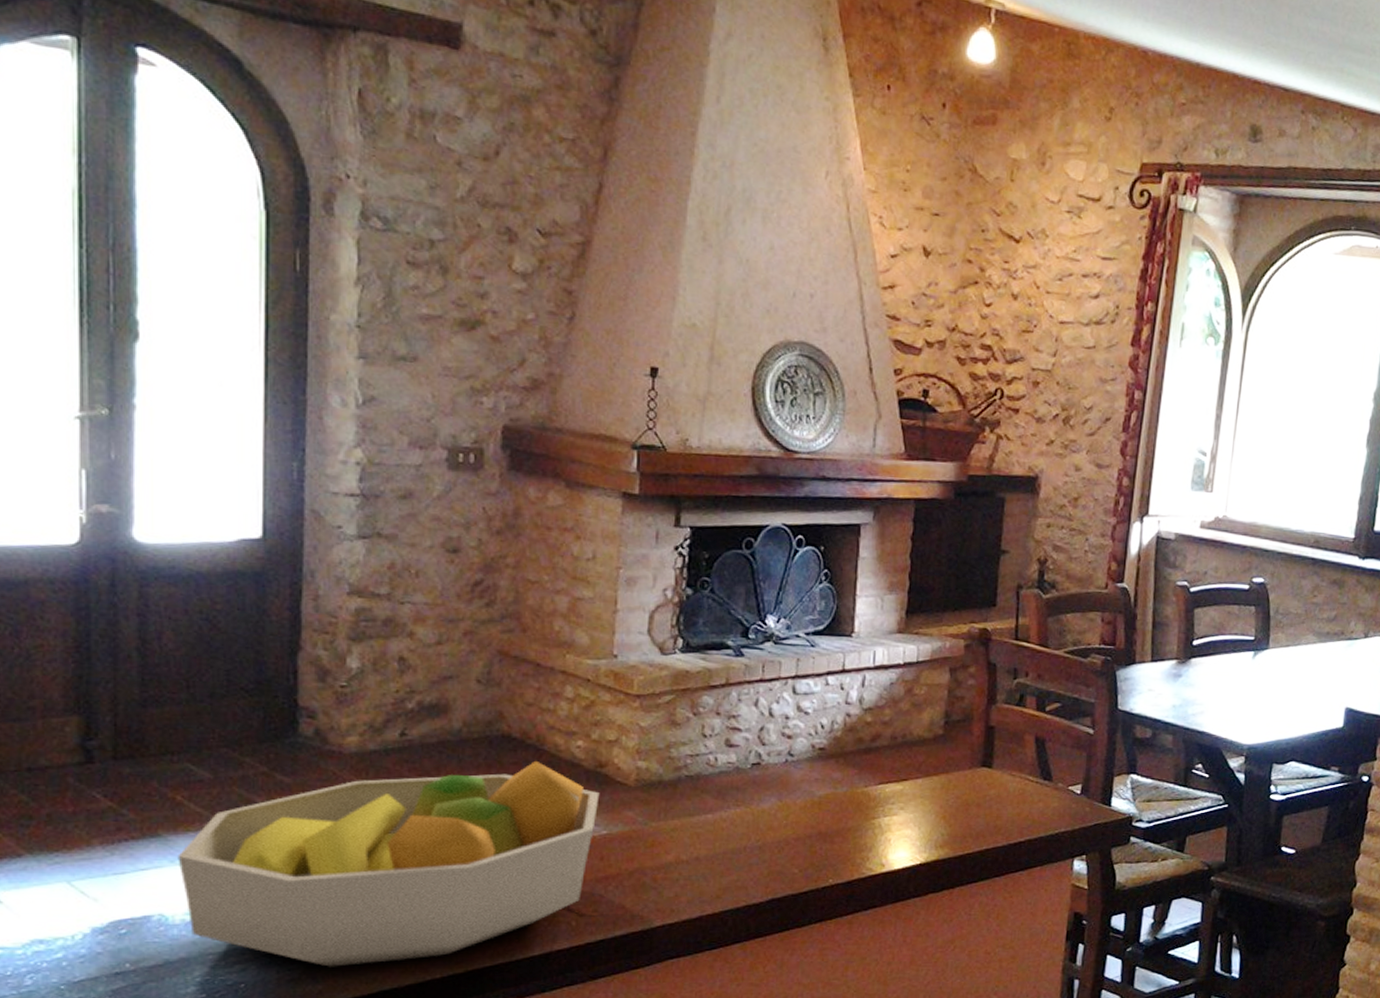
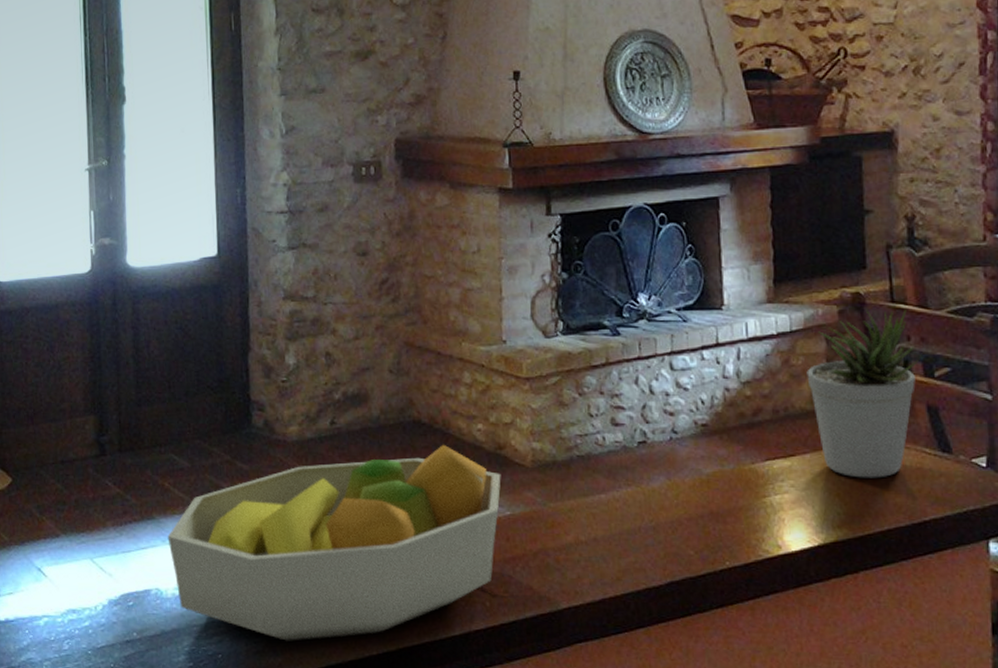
potted plant: none [928,645,1035,803] -> present [806,309,920,478]

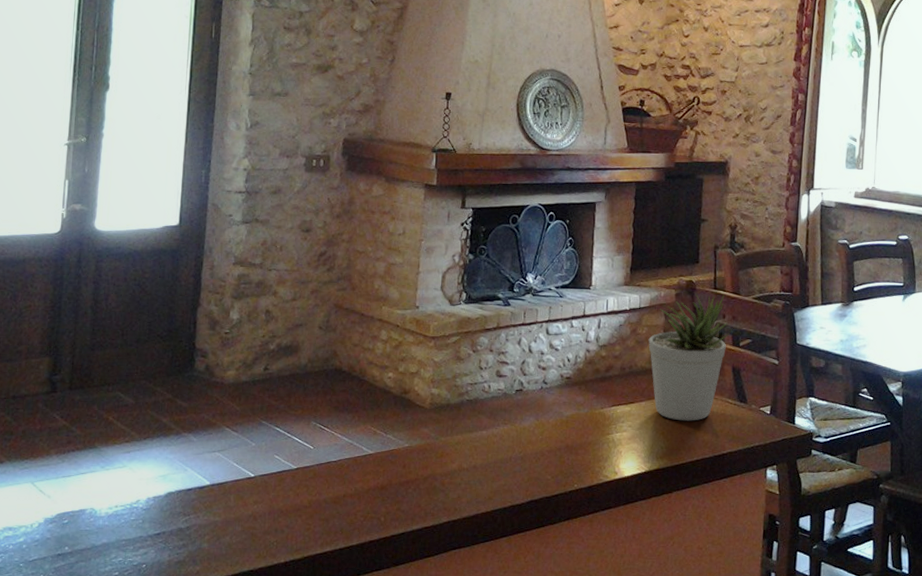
fruit bowl: present [167,444,501,641] -> none [106,388,404,552]

